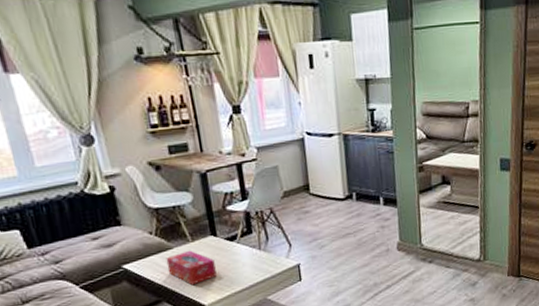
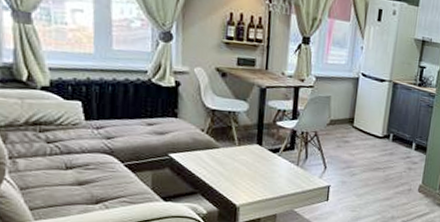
tissue box: present [165,250,217,286] -> none [209,153,254,185]

